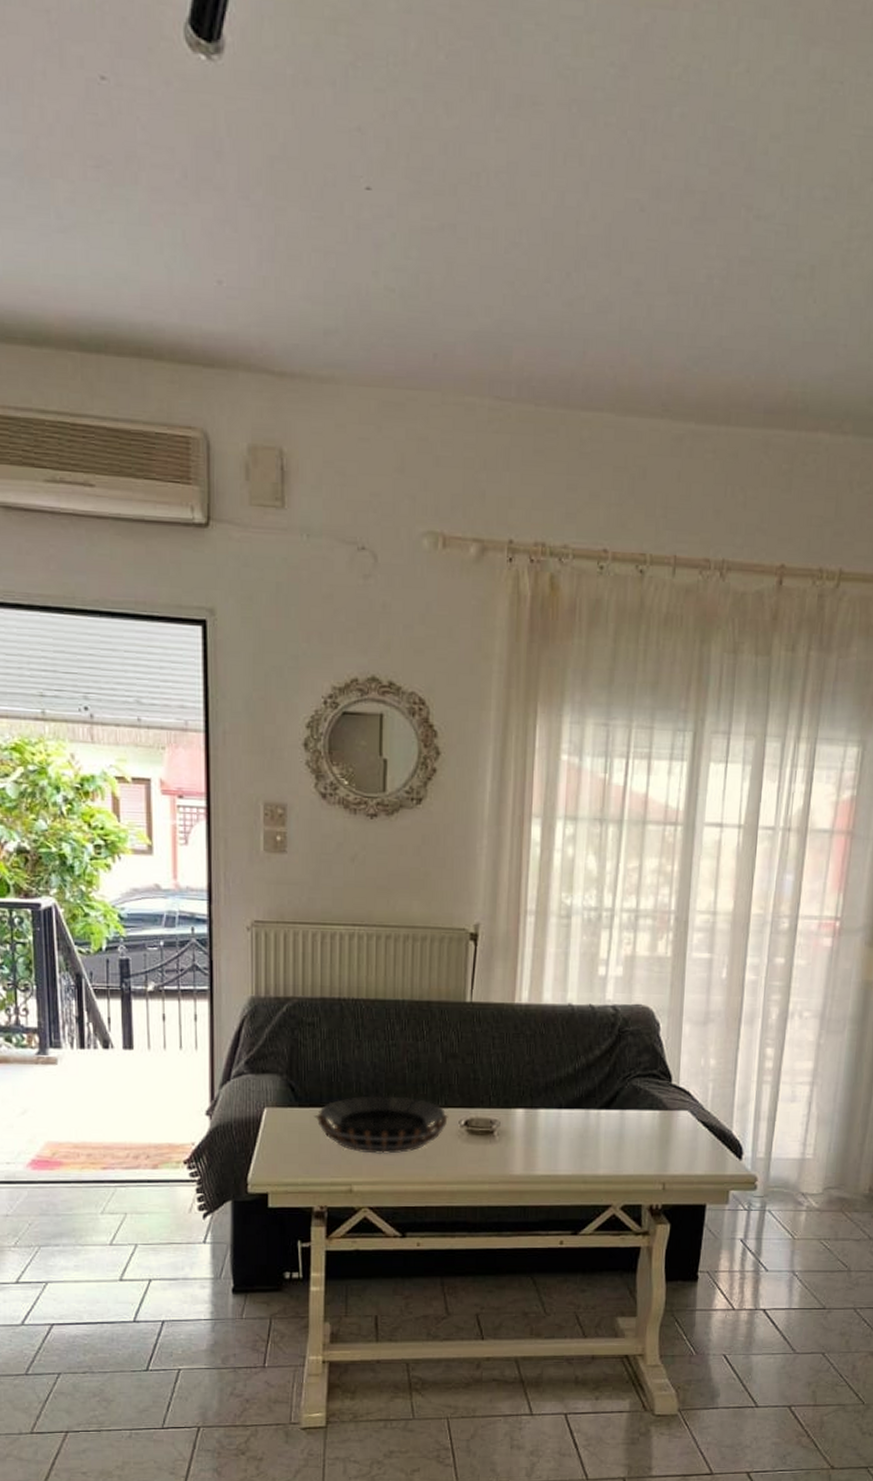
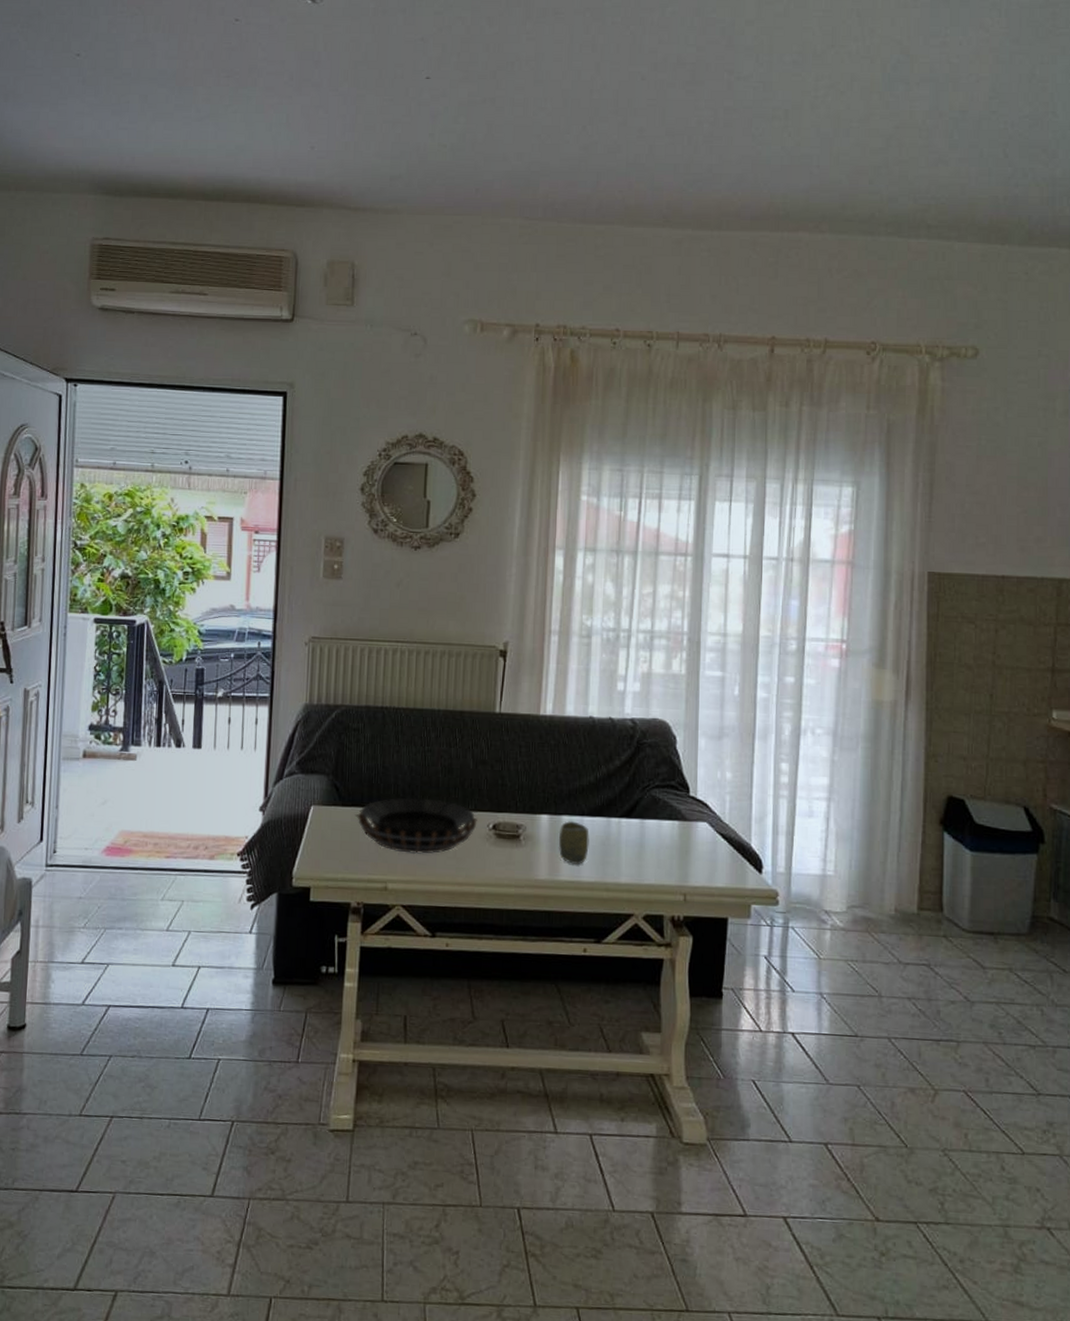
cup: none [534,1113,567,1159] -> present [558,820,589,865]

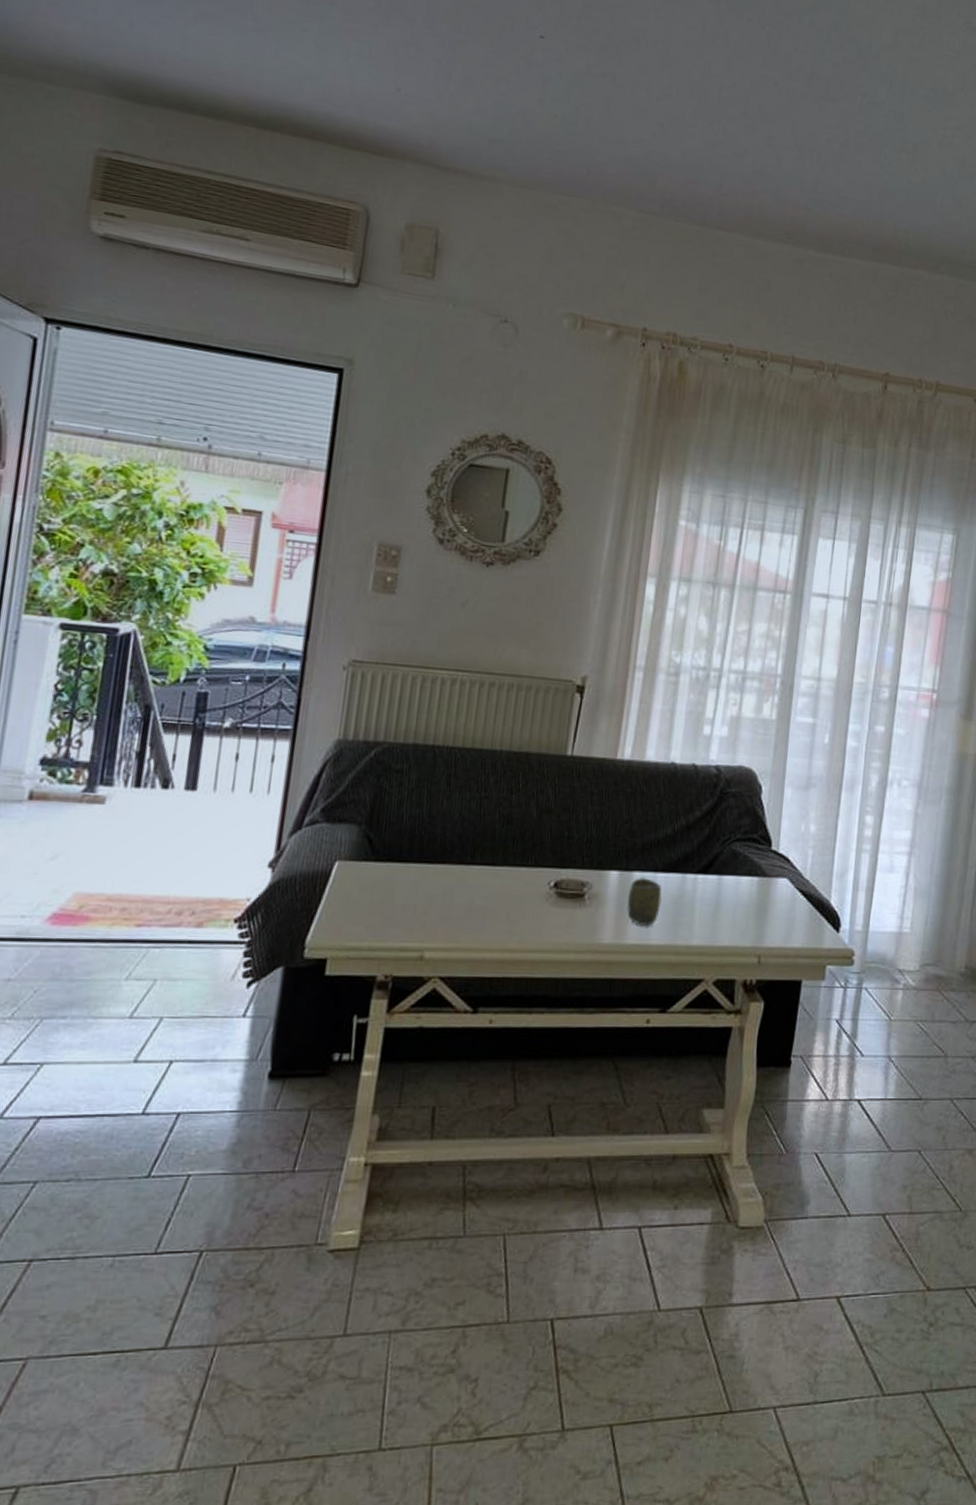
decorative bowl: present [354,797,477,855] -> none [389,851,537,918]

